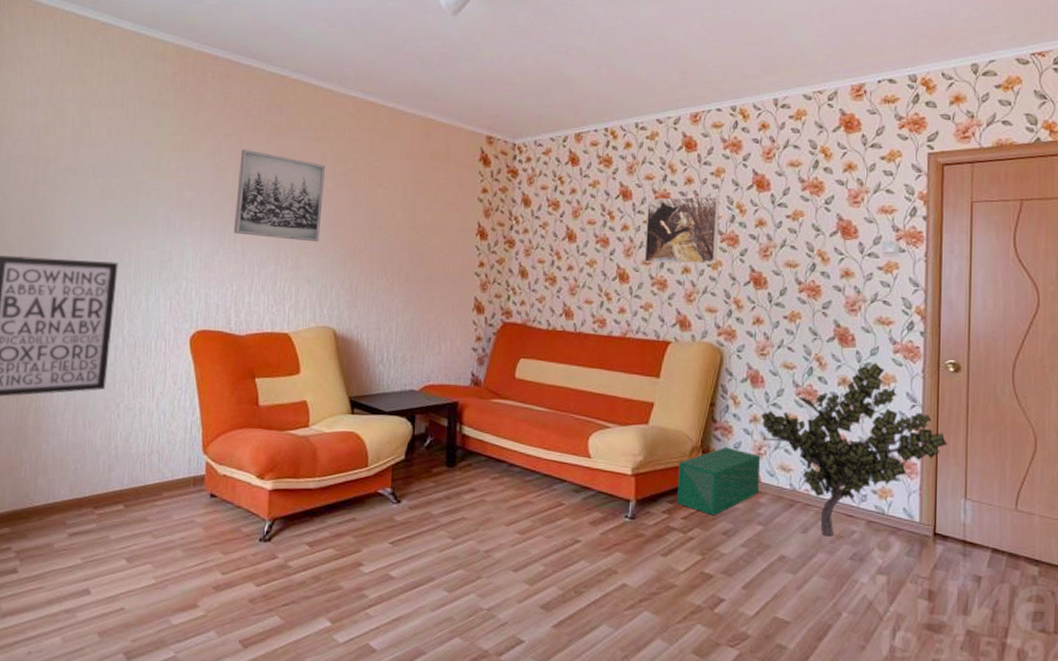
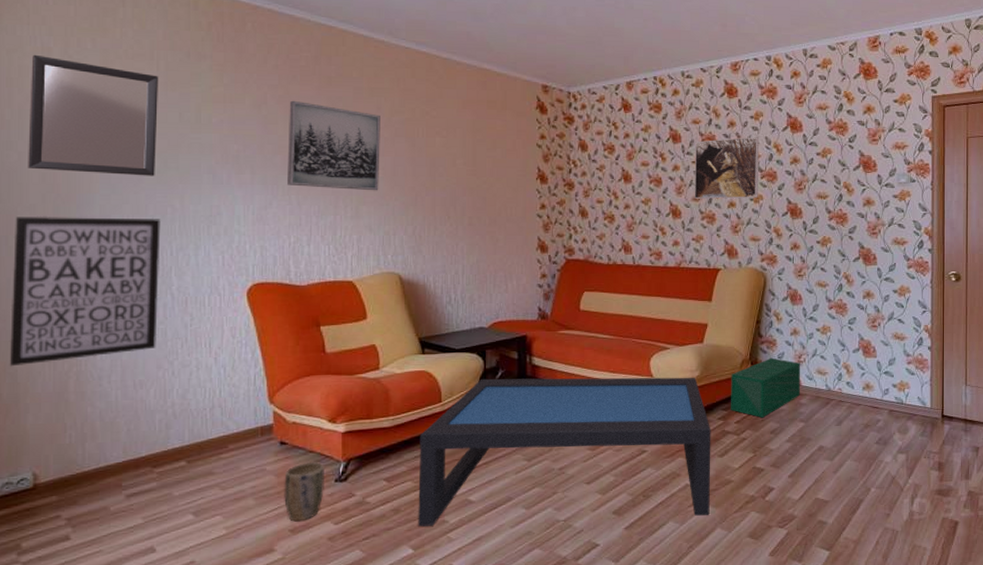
home mirror: none [10,103,127,221] -> present [28,54,159,176]
plant pot: none [210,517,251,579] -> present [284,461,326,522]
coffee table: none [337,445,654,622] -> present [418,377,711,527]
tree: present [761,362,947,535] -> none [800,276,951,425]

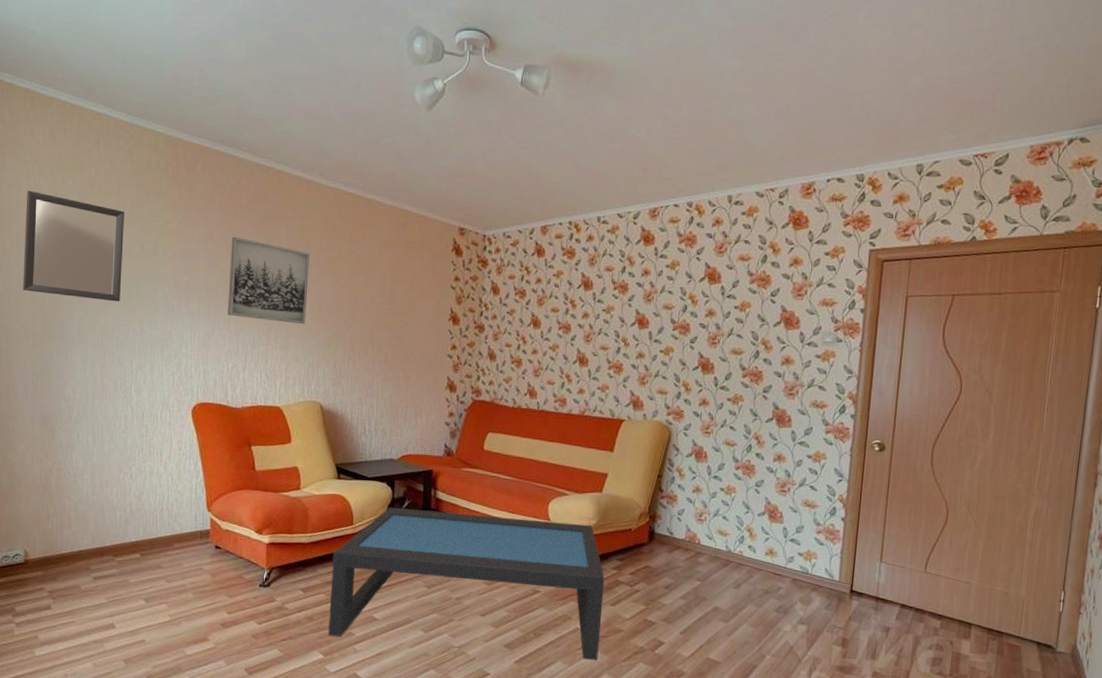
wall art: present [9,216,161,367] -> none [8,332,124,460]
plant pot: present [284,461,326,522] -> none [217,566,252,618]
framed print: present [694,137,760,199] -> none [602,286,674,350]
storage bin: present [731,357,801,418] -> none [626,513,702,573]

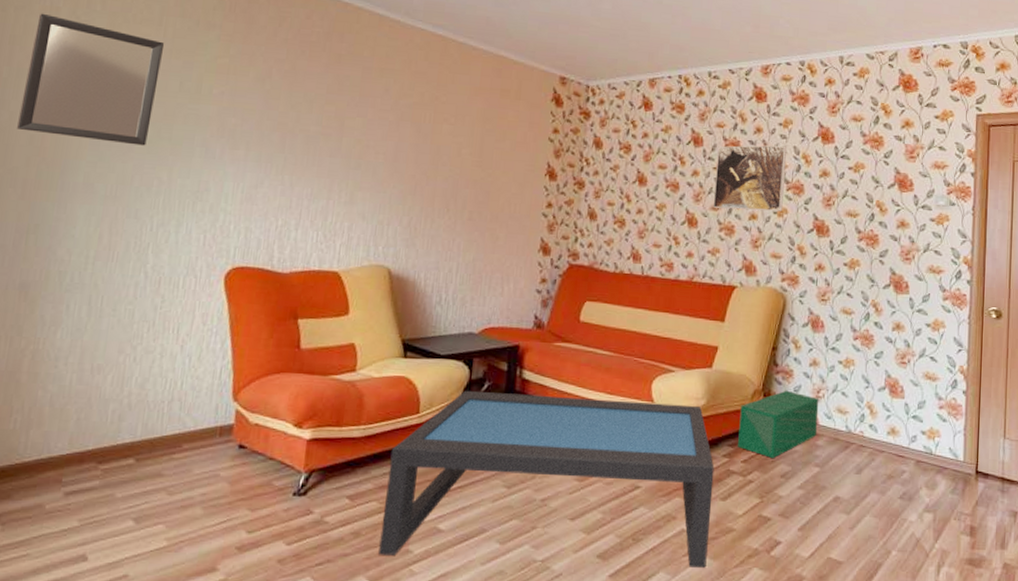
wall art: present [228,236,309,325] -> none [282,76,388,177]
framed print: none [602,286,674,350] -> present [713,145,788,212]
storage bin: none [626,513,702,573] -> present [738,390,819,459]

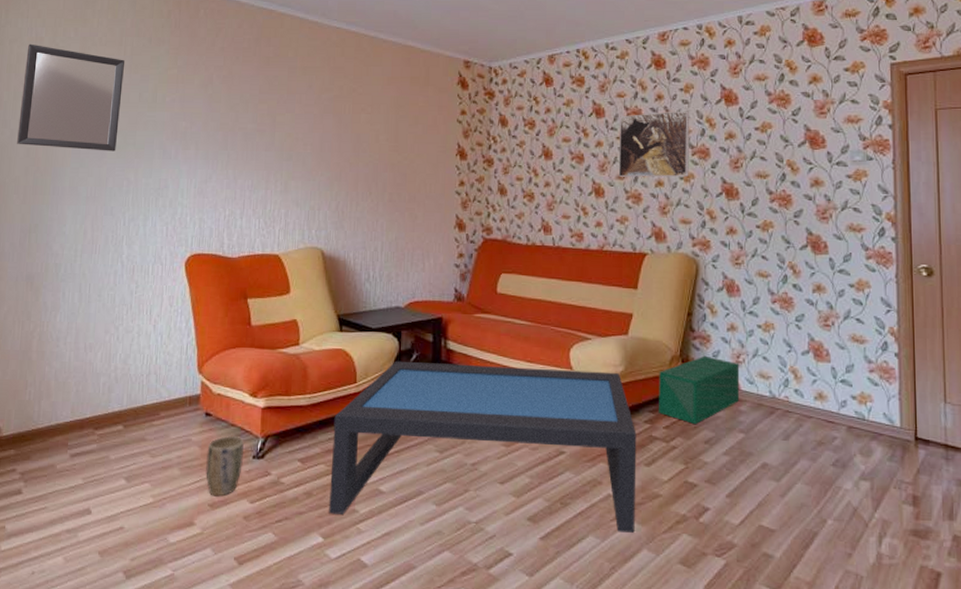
plant pot: none [235,470,285,538] -> present [206,435,245,497]

